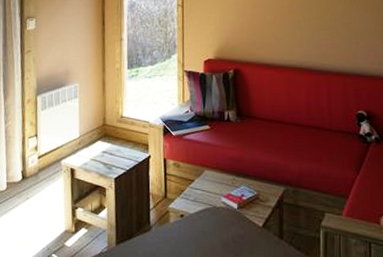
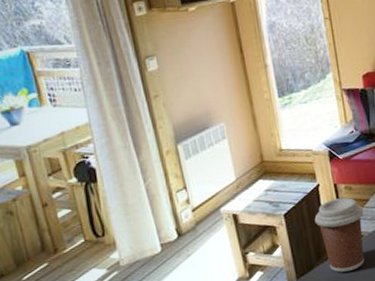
coffee cup: none [141,173,188,249] -> present [314,197,365,273]

